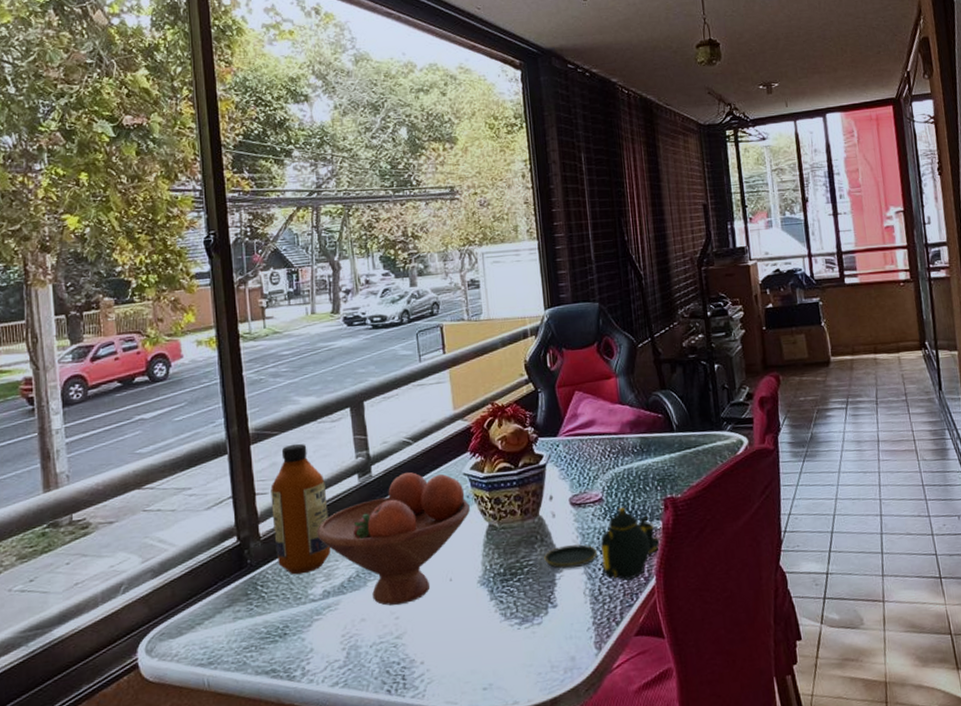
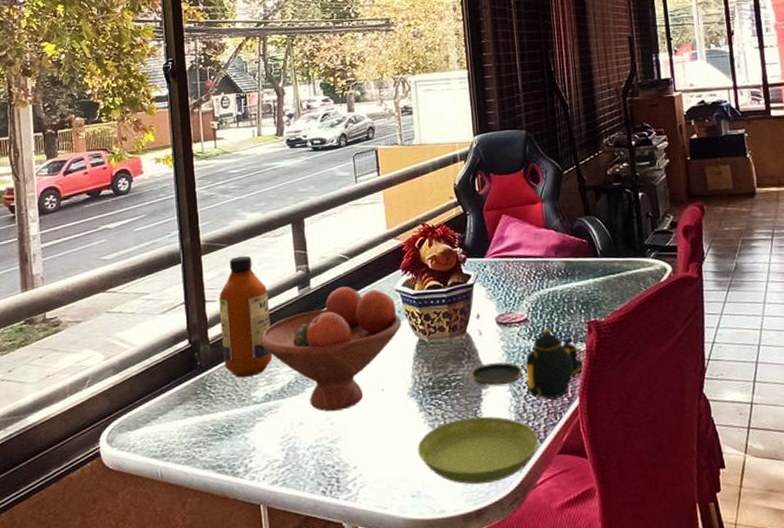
saucer: none [489,601,615,673] -> present [417,416,539,485]

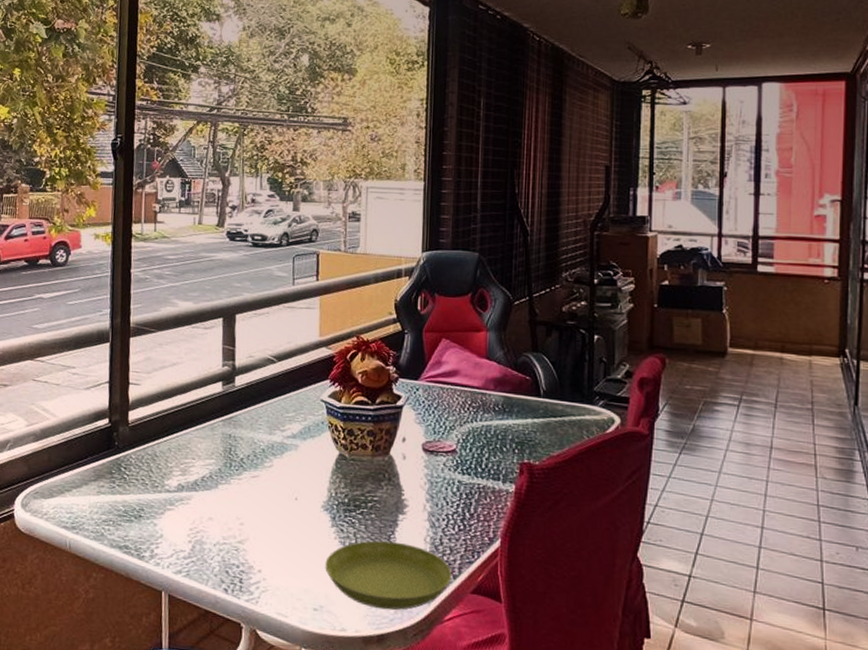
bottle: present [219,255,272,378] -> none [141,343,192,465]
fruit bowl: present [260,287,401,411] -> none [178,389,323,512]
teapot: present [471,328,585,400] -> none [389,462,512,537]

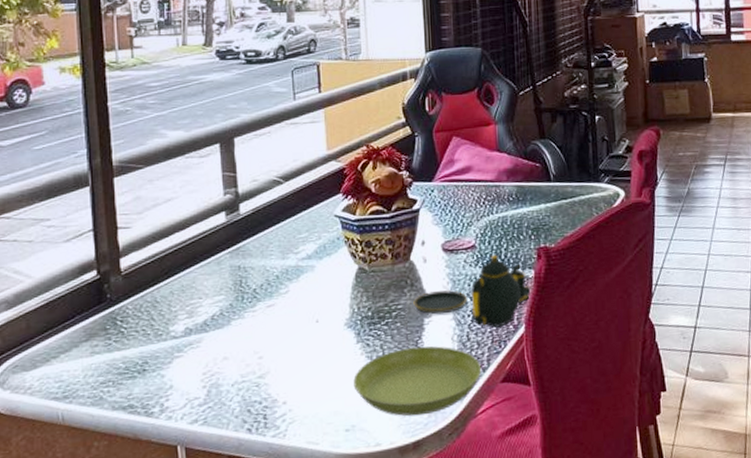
teapot: none [389,462,512,537] -> present [413,254,532,328]

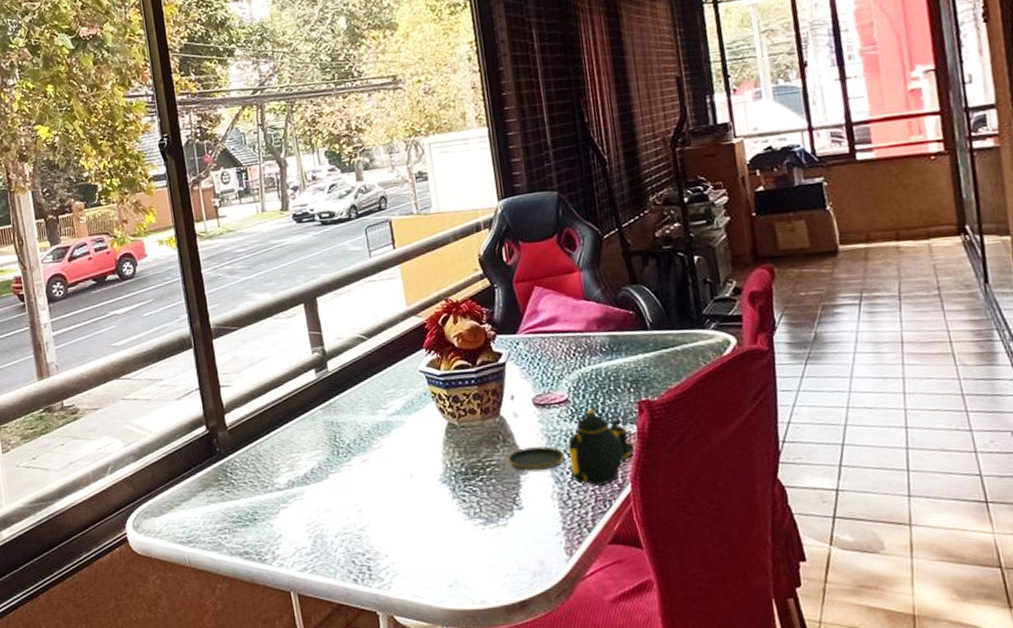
saucer: present [353,346,482,416] -> none [452,503,587,575]

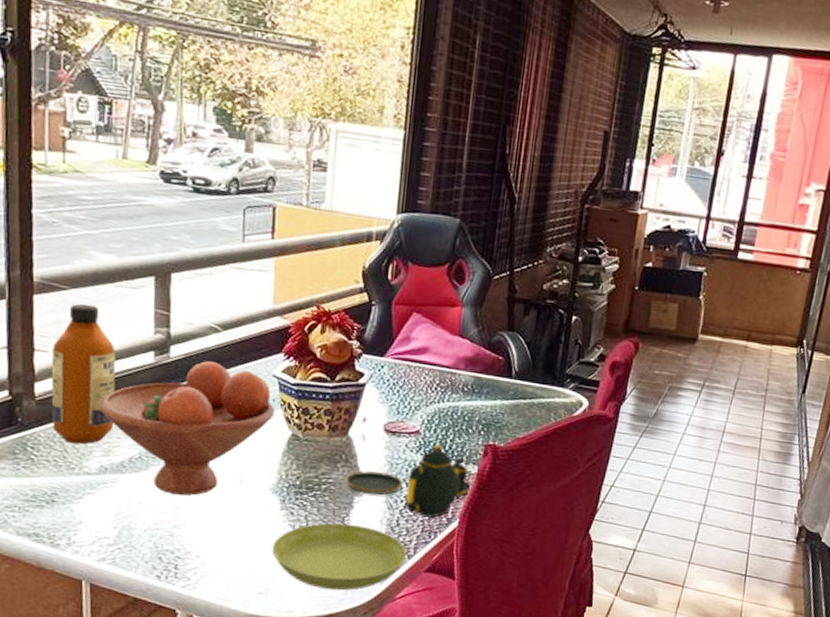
bottle: none [233,338,293,464] -> present [51,303,116,445]
fruit bowl: none [278,368,428,498] -> present [99,361,274,496]
saucer: none [452,503,587,575] -> present [272,523,408,591]

